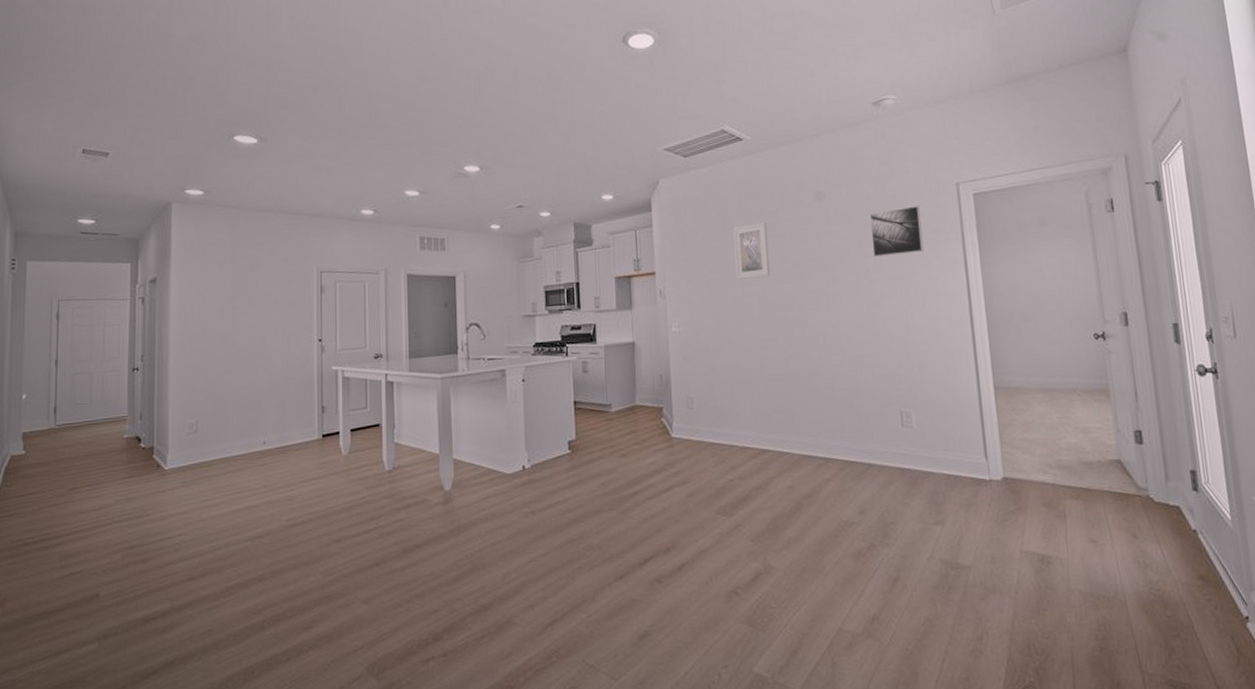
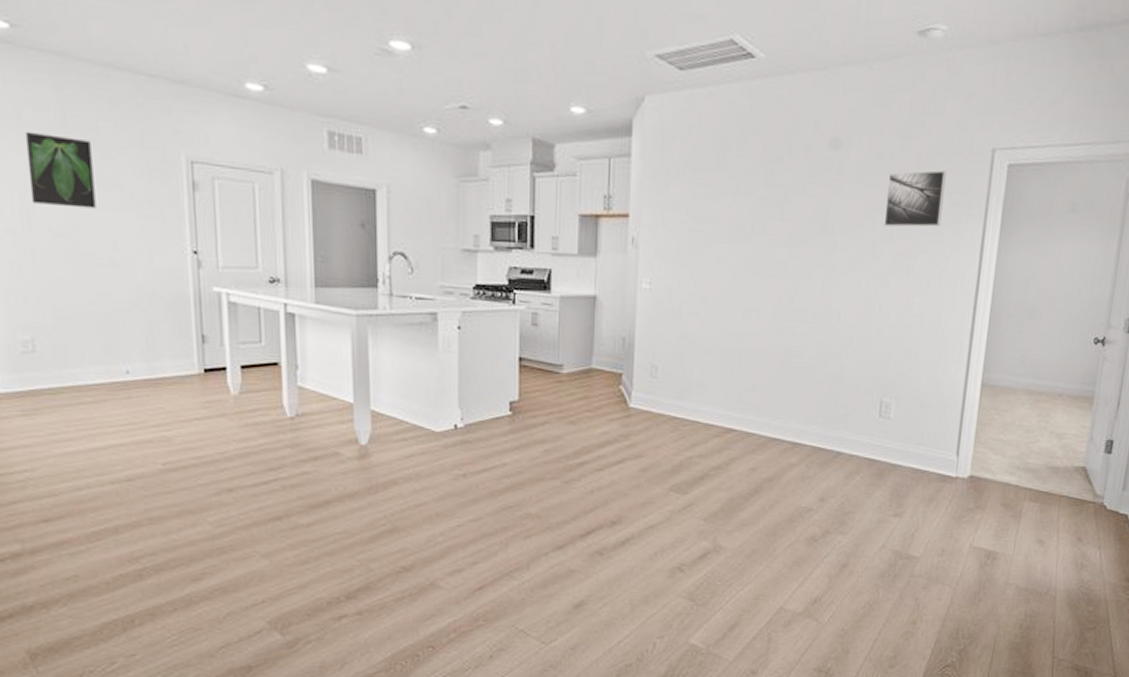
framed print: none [206,264,251,316] -> present [24,131,96,209]
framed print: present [733,221,771,279] -> none [725,167,769,236]

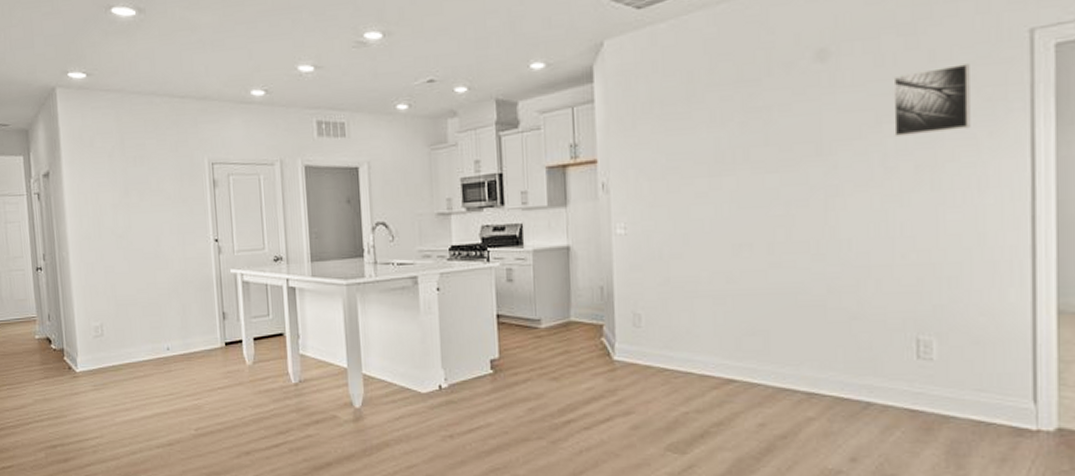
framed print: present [24,131,96,209] -> none [96,155,145,213]

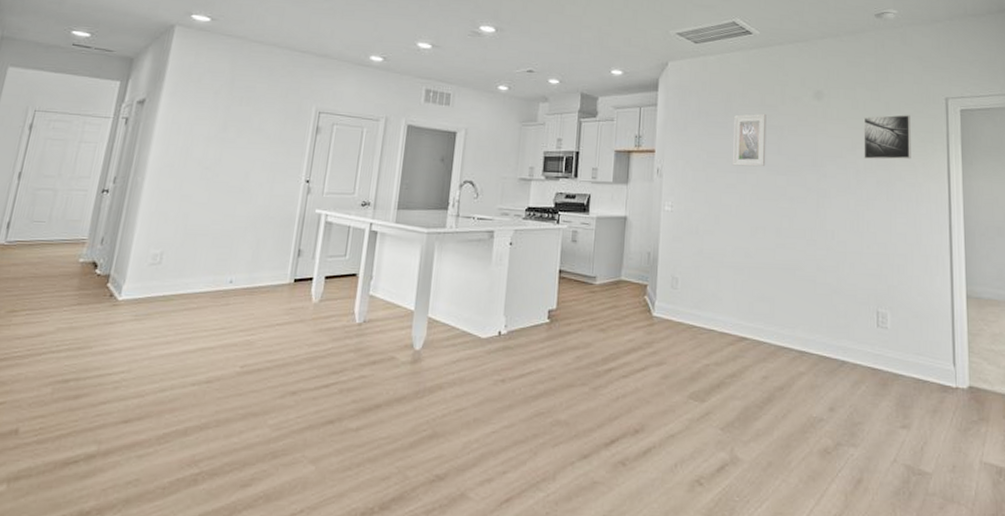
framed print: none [700,92,748,168] -> present [733,113,767,167]

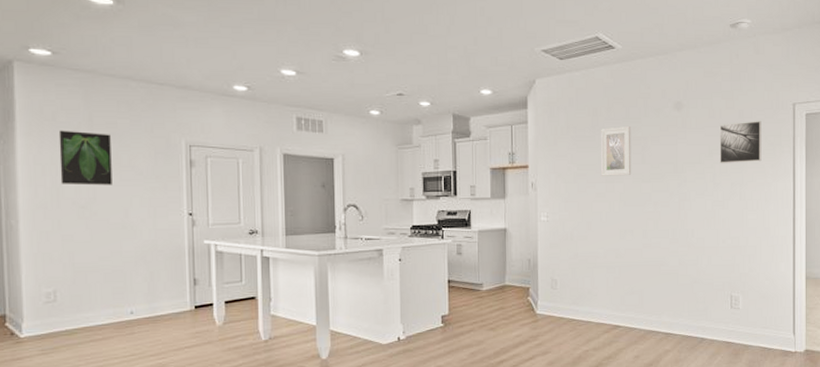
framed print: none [192,91,248,148] -> present [58,130,112,185]

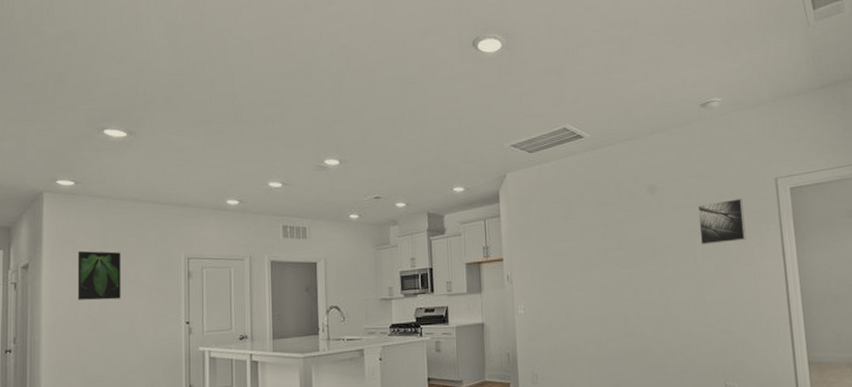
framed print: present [601,125,632,176] -> none [574,212,609,265]

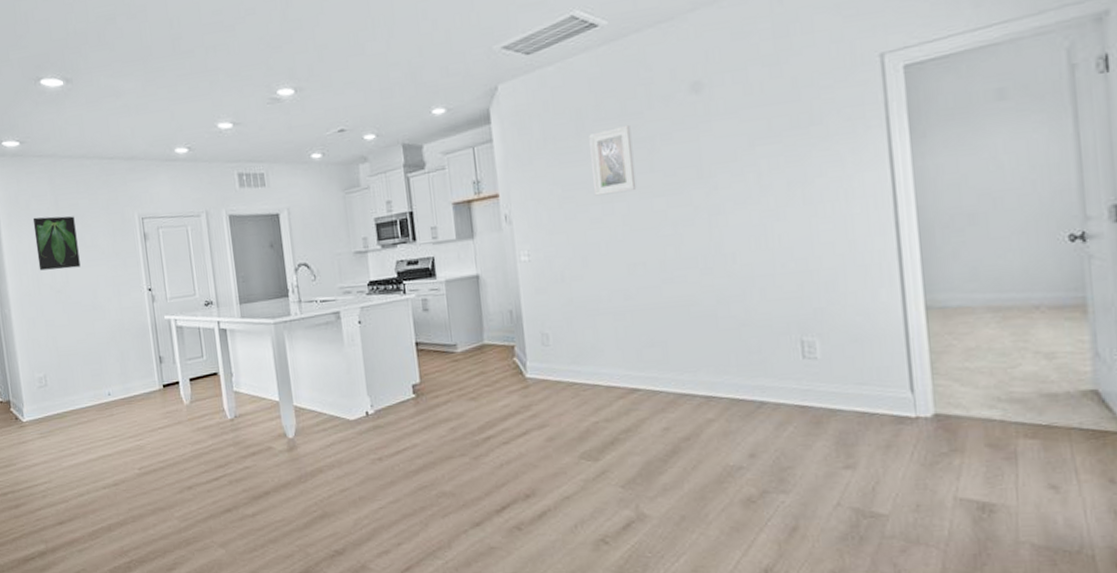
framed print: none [574,212,609,265] -> present [589,124,637,196]
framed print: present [697,198,746,246] -> none [761,88,834,158]

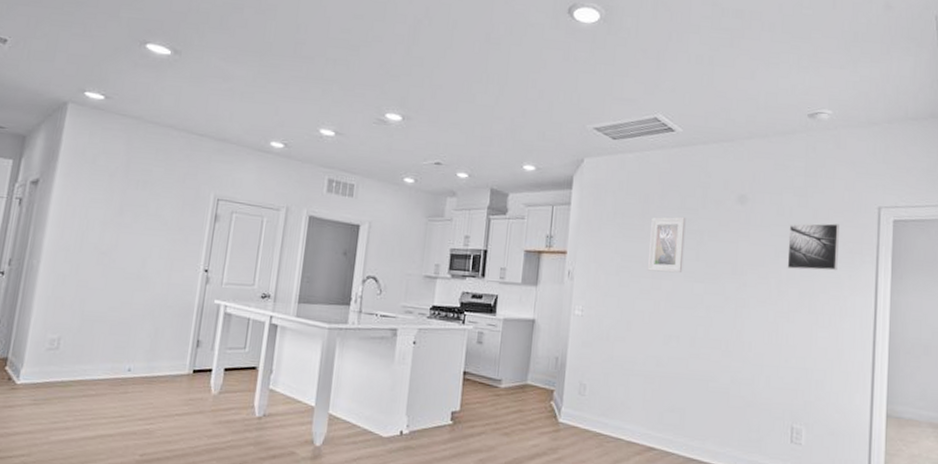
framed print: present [32,216,81,271] -> none [87,173,144,233]
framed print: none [761,88,834,158] -> present [787,223,839,271]

